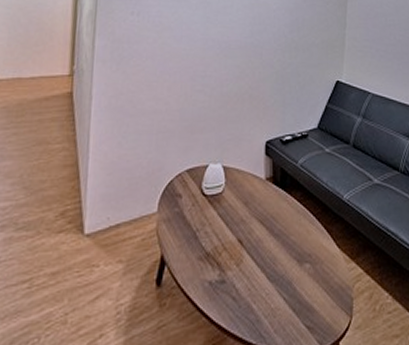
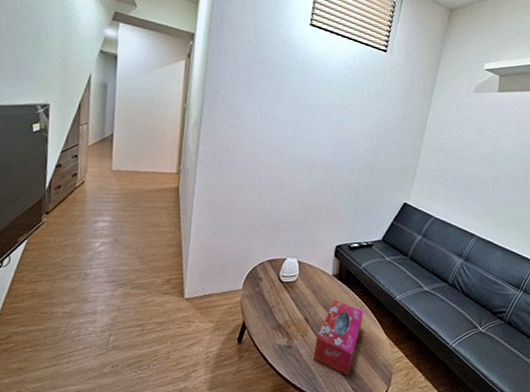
tissue box: none [253,210,309,311] -> present [312,300,364,376]

